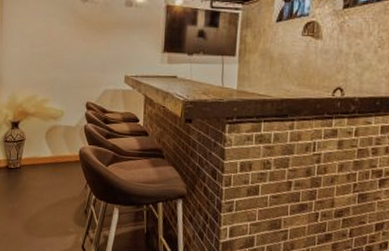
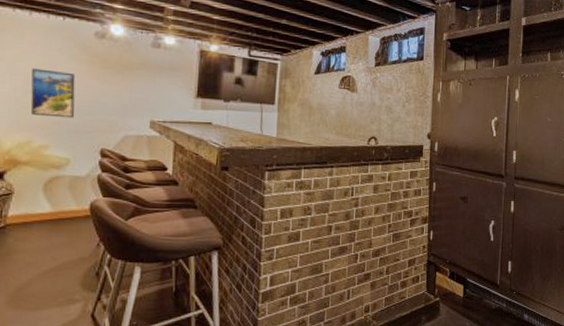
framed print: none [35,32,66,75] -> present [30,68,76,118]

